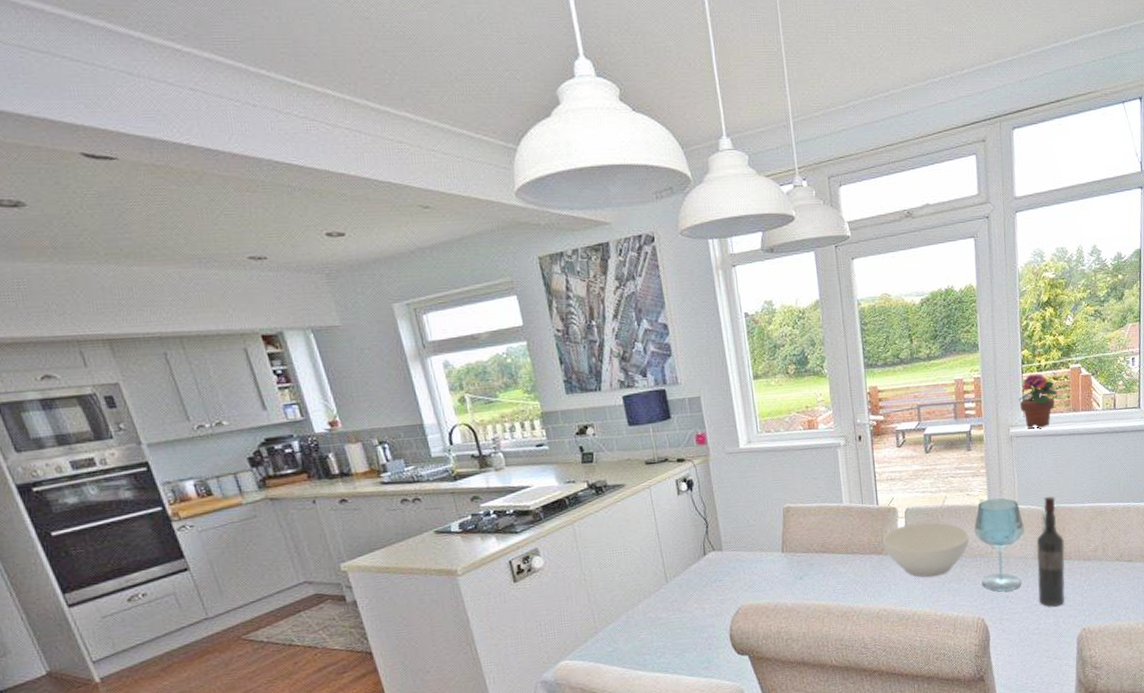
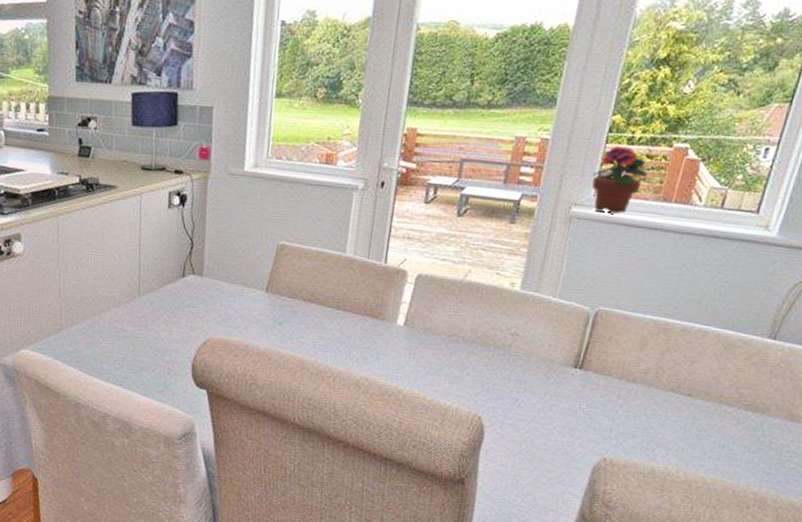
bowl: present [882,522,969,577] -> none [381,292,487,357]
wine glass: present [974,498,1025,592] -> none [489,284,561,394]
wine bottle: present [1036,496,1065,607] -> none [555,296,609,425]

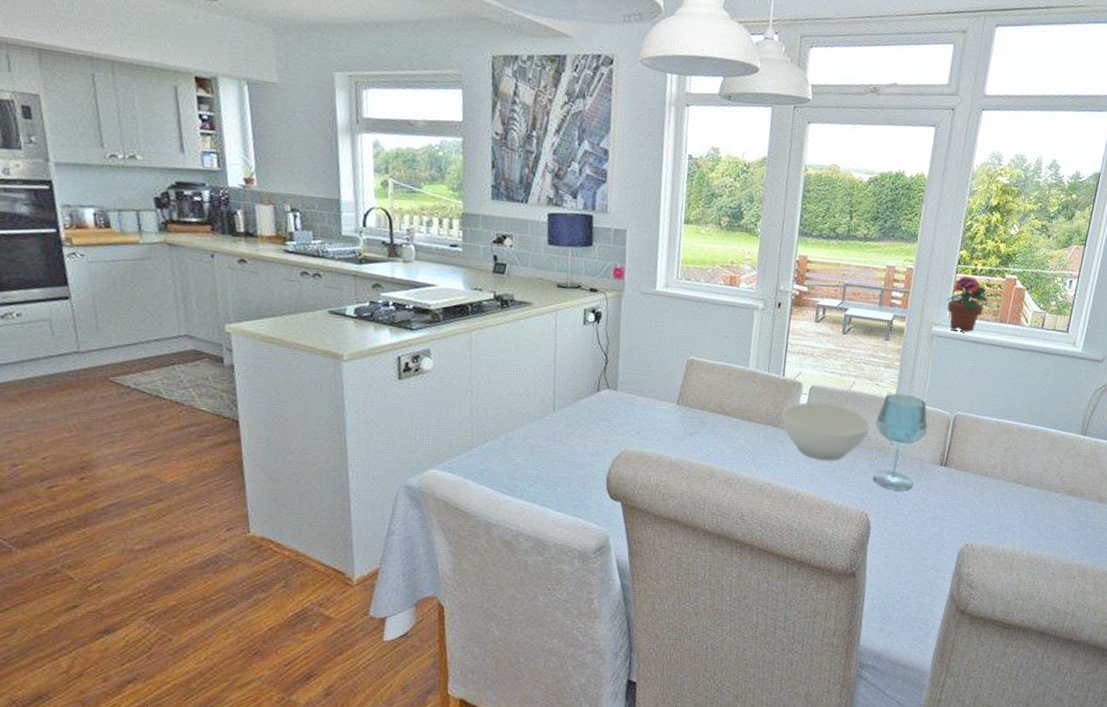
bowl: none [381,292,487,357] -> present [781,402,870,460]
wine glass: none [489,284,561,394] -> present [873,393,928,491]

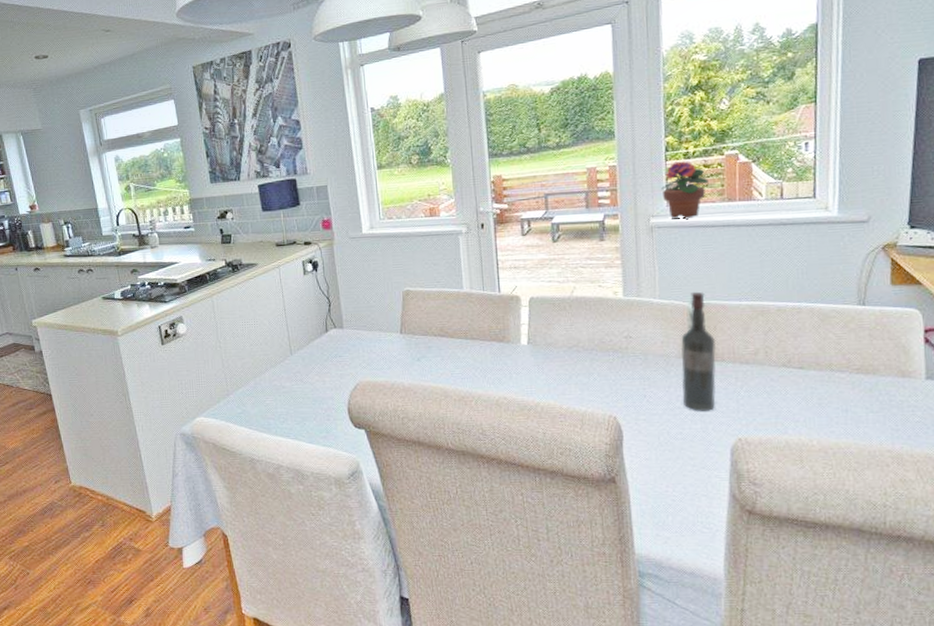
bowl: present [781,402,870,460] -> none [504,312,601,368]
wine glass: present [873,393,928,491] -> none [606,291,668,390]
wine bottle: none [927,402,965,516] -> present [680,291,717,411]

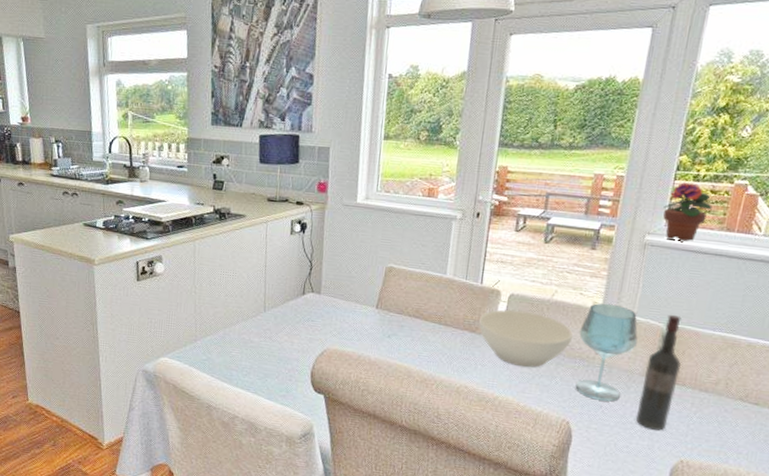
bowl: none [504,312,601,368] -> present [478,309,573,368]
wine glass: none [606,291,668,390] -> present [575,303,638,402]

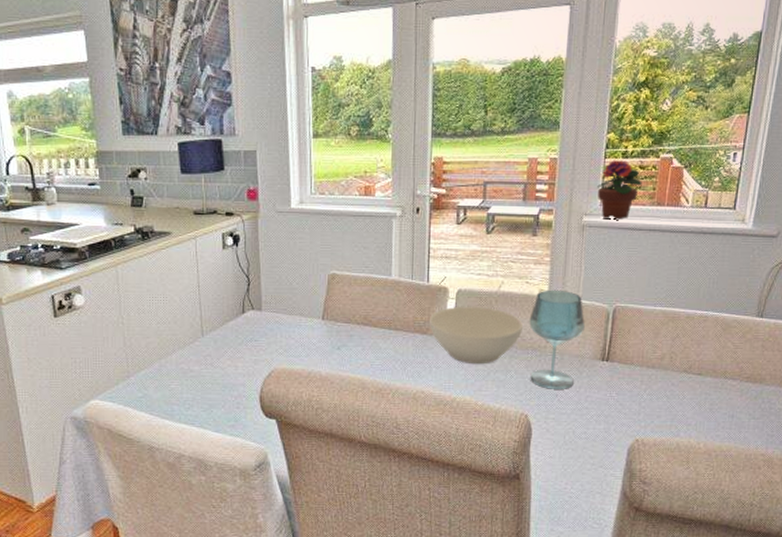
wine bottle: present [635,314,682,430] -> none [590,294,628,412]

